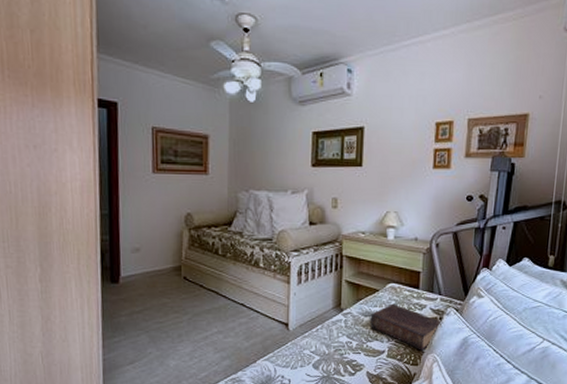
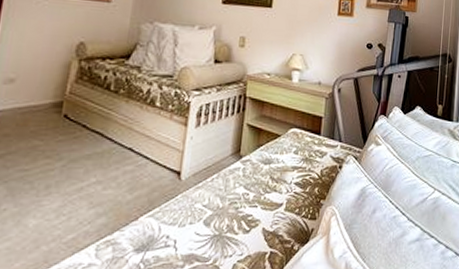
book: present [370,303,443,351] -> none [269,150,342,203]

